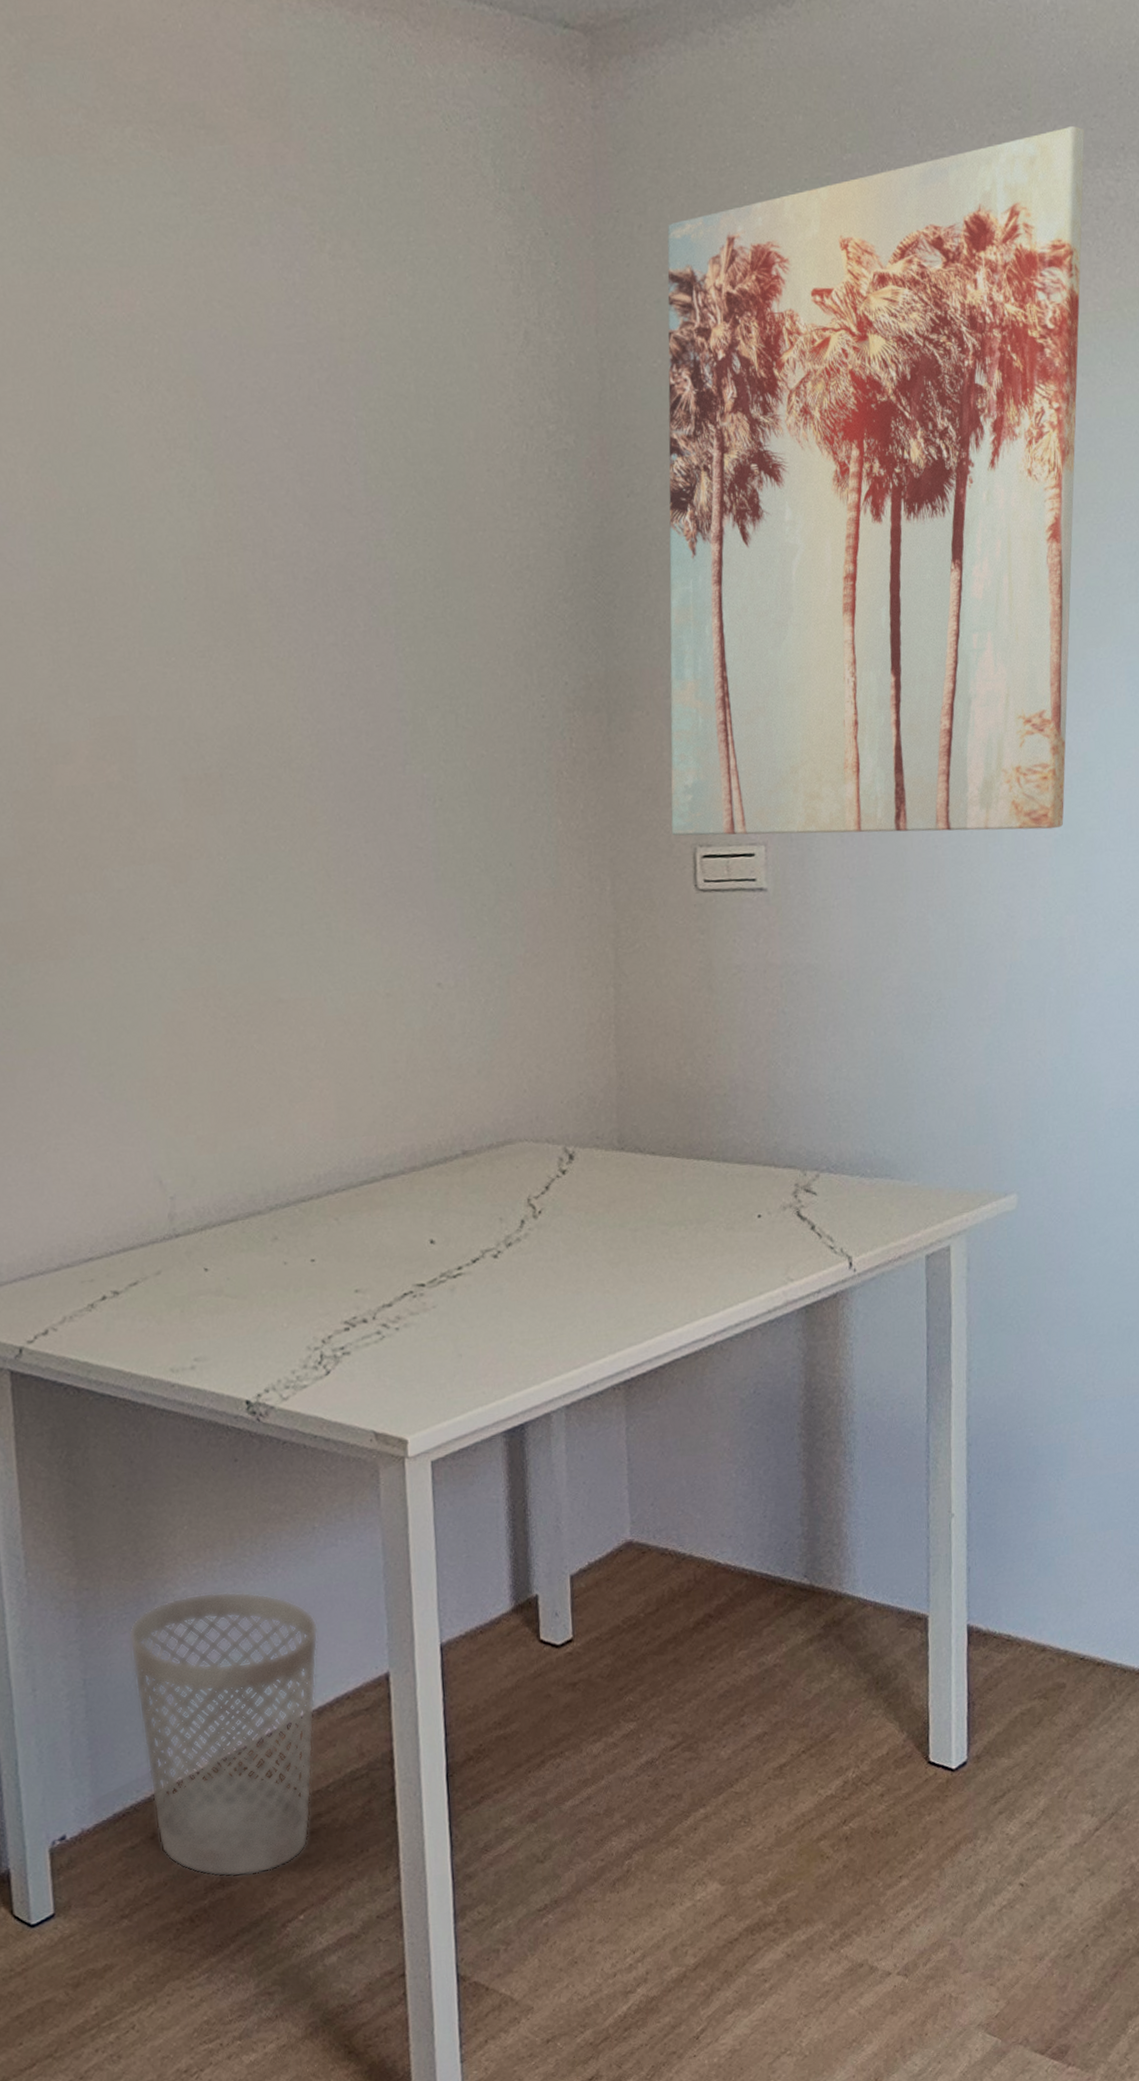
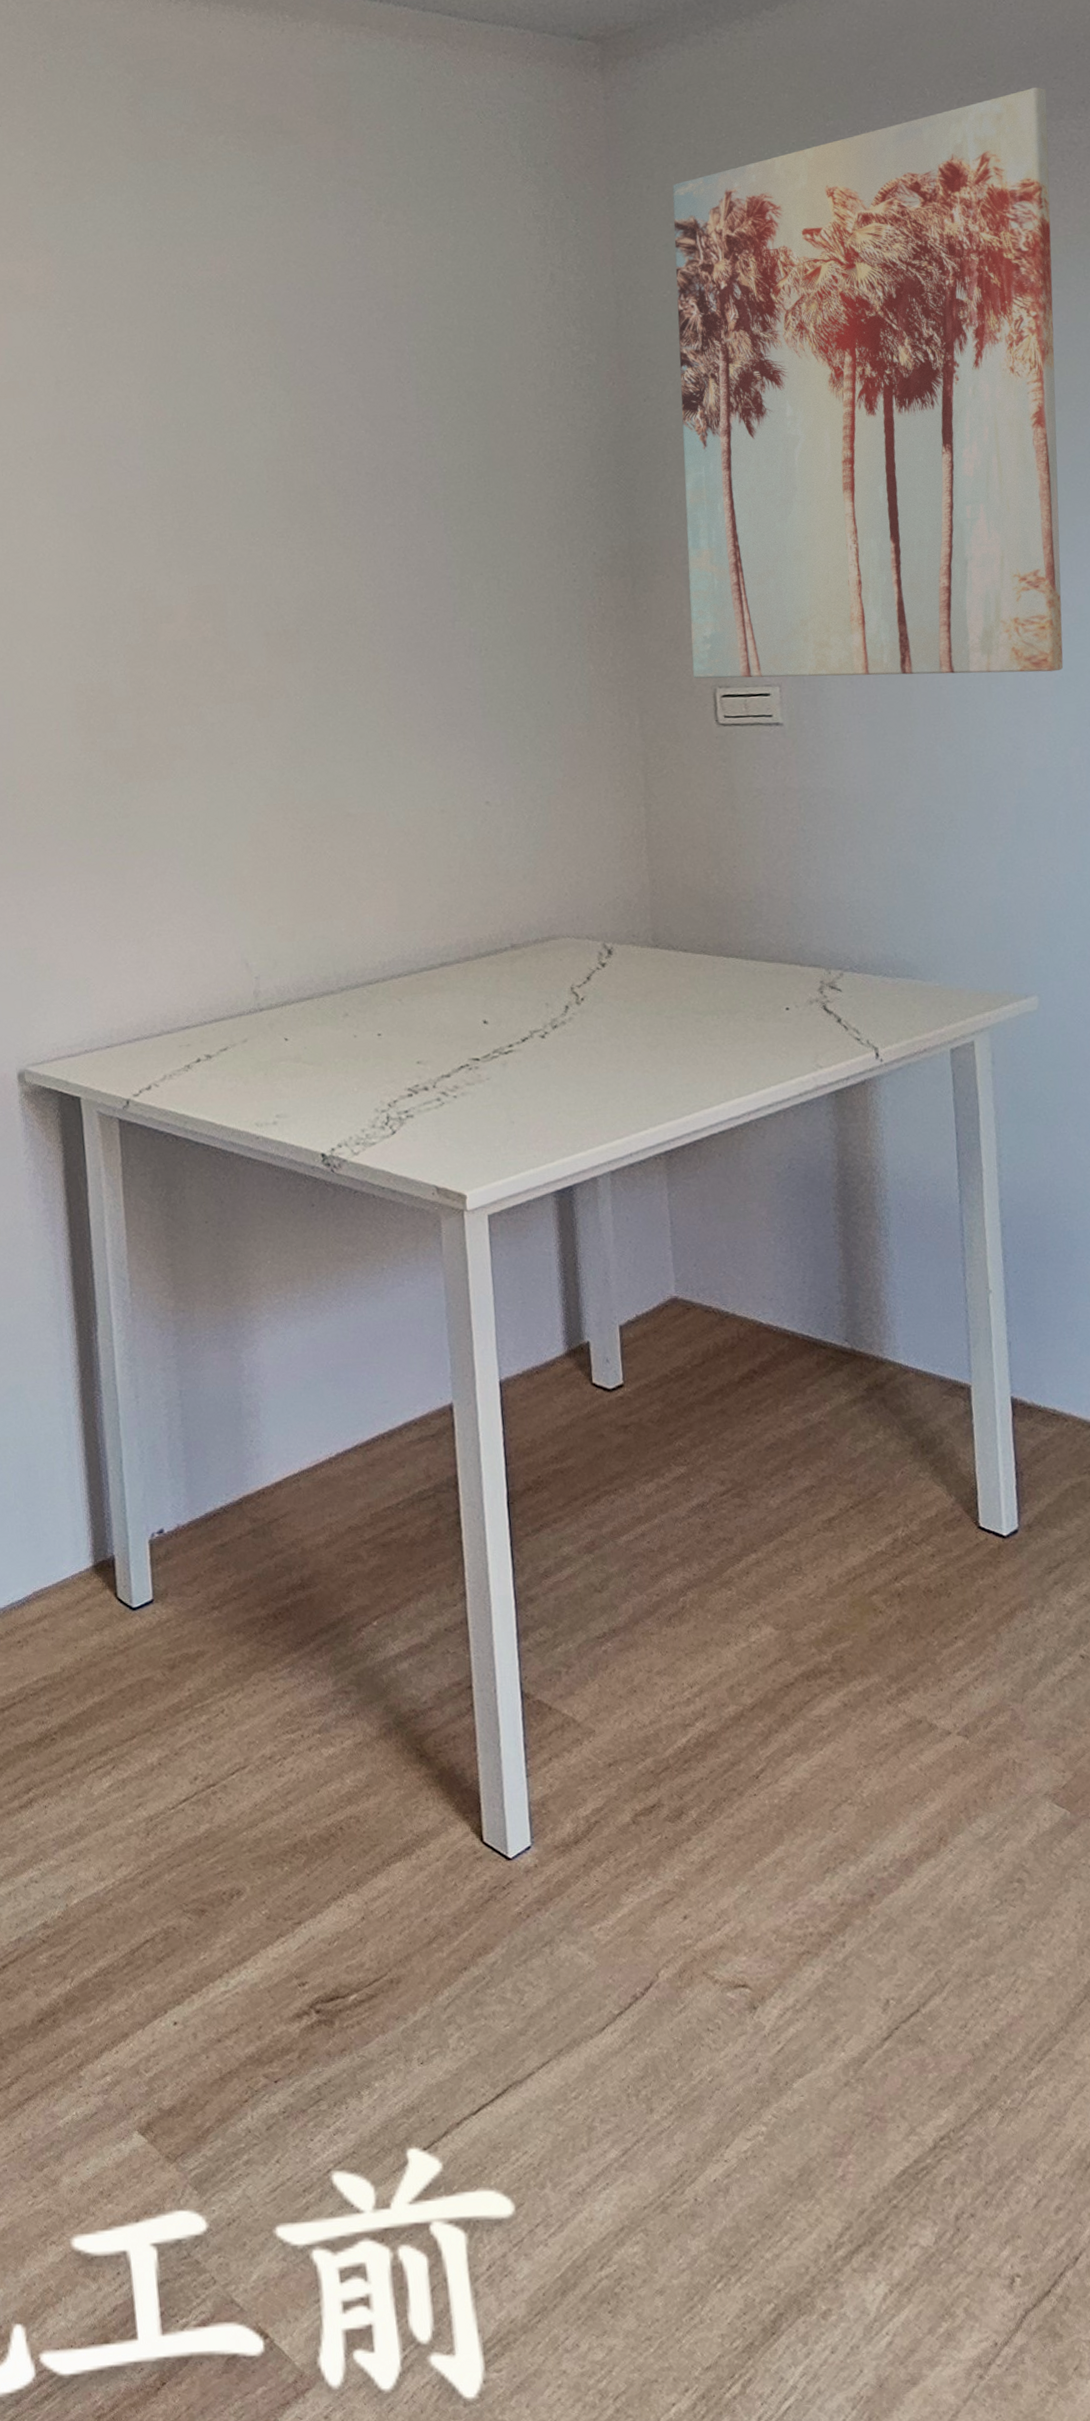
wastebasket: present [128,1591,319,1878] -> none [218,1320,388,1581]

